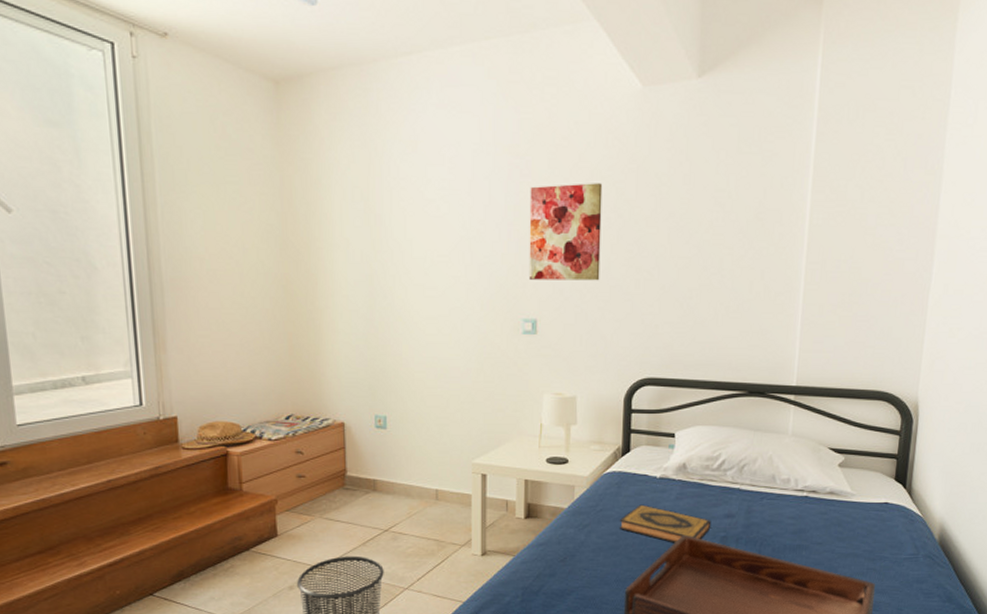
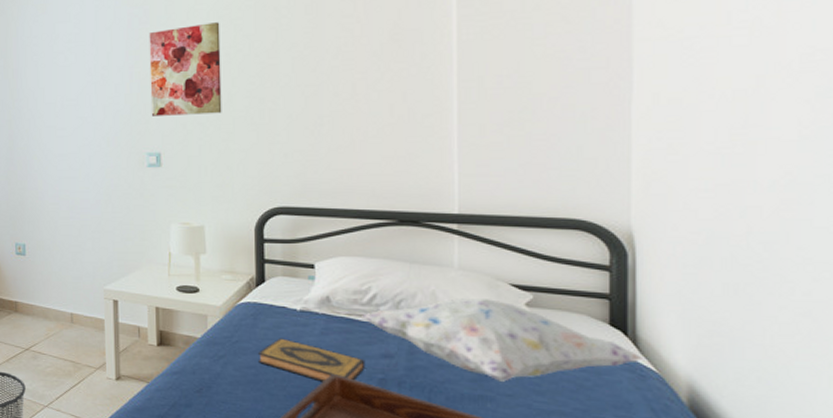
decorative pillow: none [710,461,914,532] -> present [360,298,643,382]

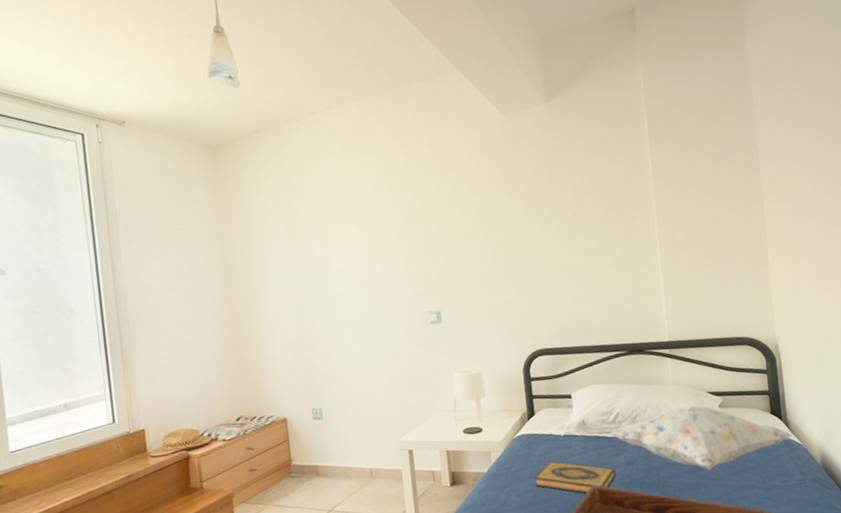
wall art: present [149,22,222,116] -> none [422,194,489,279]

